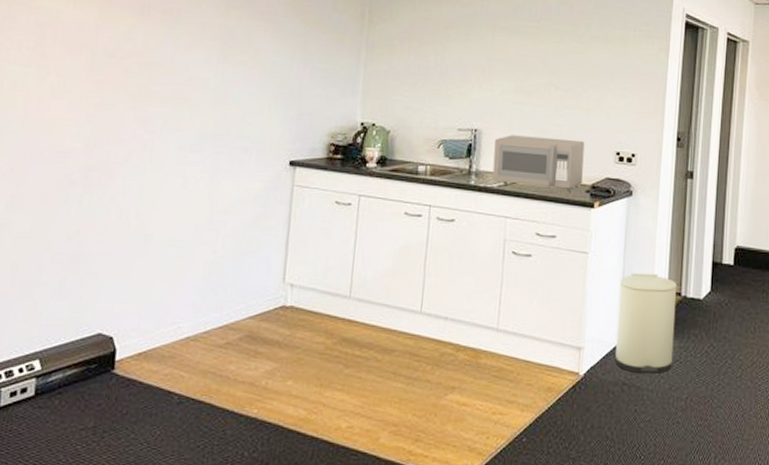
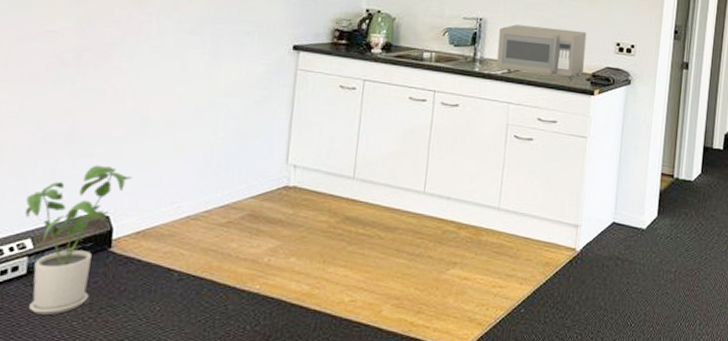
house plant: none [34,284,135,438] -> present [25,164,133,315]
pedal bin: present [615,272,677,374] -> none [610,156,671,249]

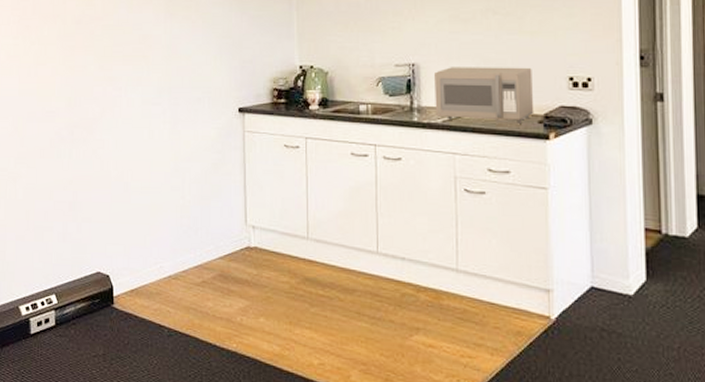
house plant: present [25,164,133,315] -> none [48,228,123,363]

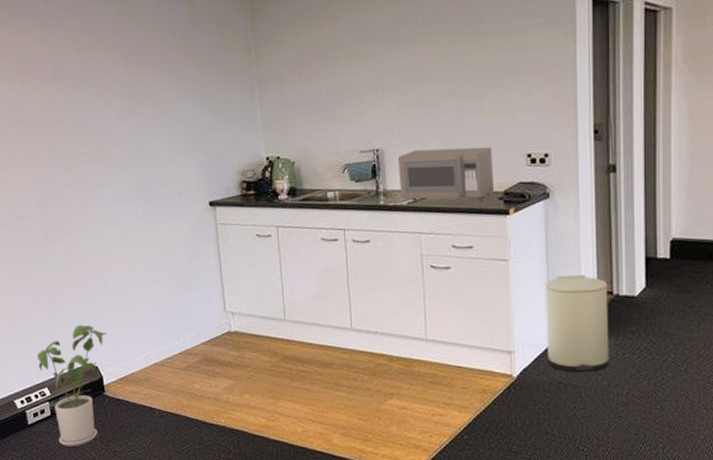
house plant: none [48,228,123,363] -> present [36,324,107,447]
pedal bin: none [587,208,658,320] -> present [545,274,609,372]

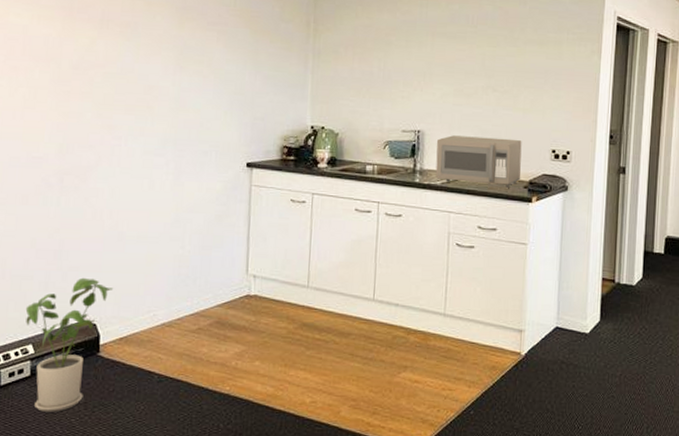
pedal bin: present [545,274,609,372] -> none [554,261,611,353]

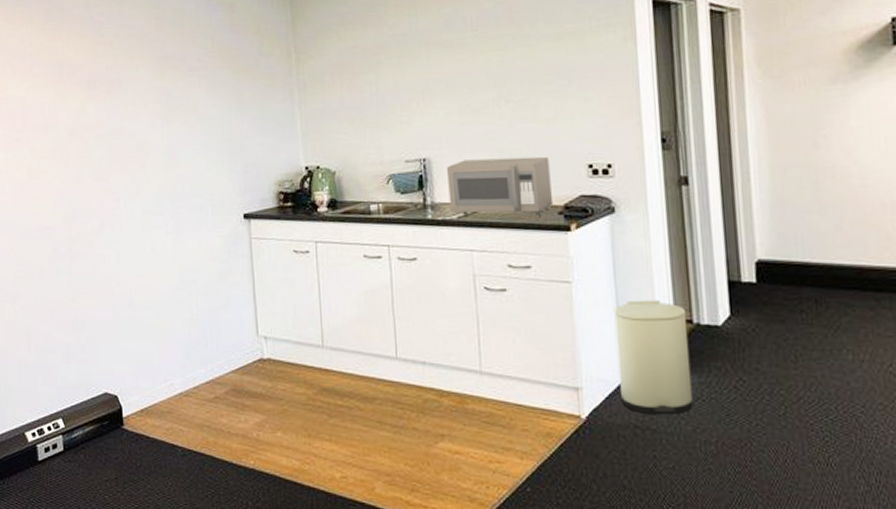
house plant: present [25,277,114,412] -> none [52,347,130,488]
pedal bin: none [554,261,611,353] -> present [614,299,693,414]

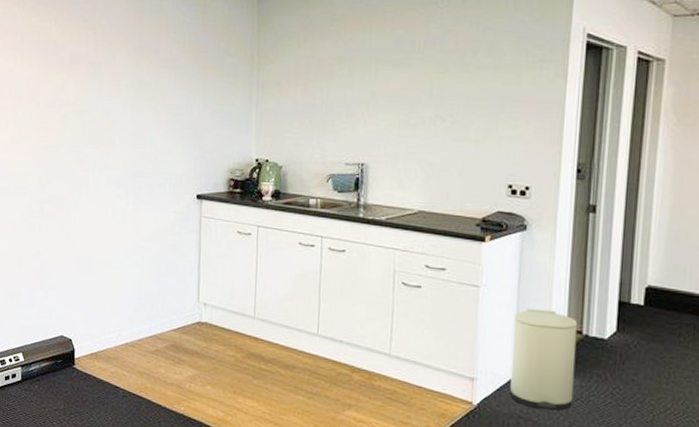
microwave: present [447,156,554,216] -> none [380,168,474,225]

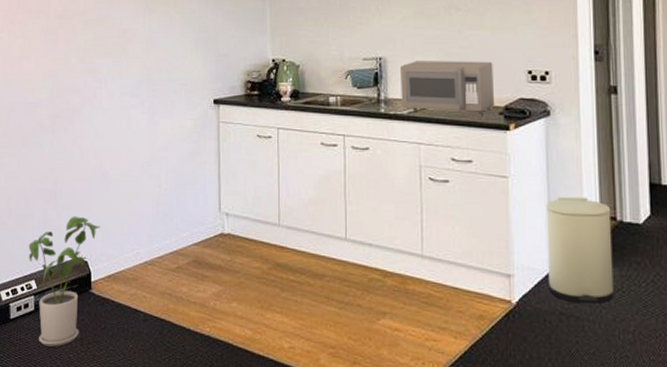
house plant: none [16,296,85,415] -> present [28,216,101,347]
microwave: none [380,168,474,225] -> present [401,61,495,115]

